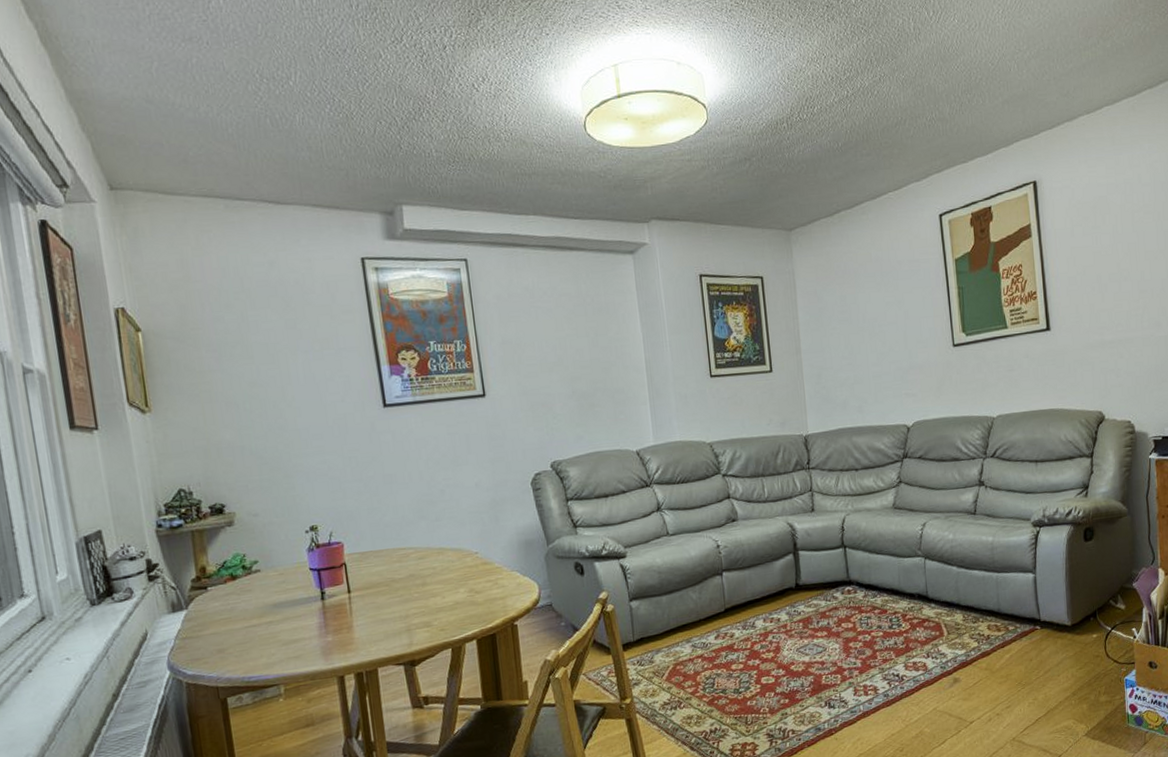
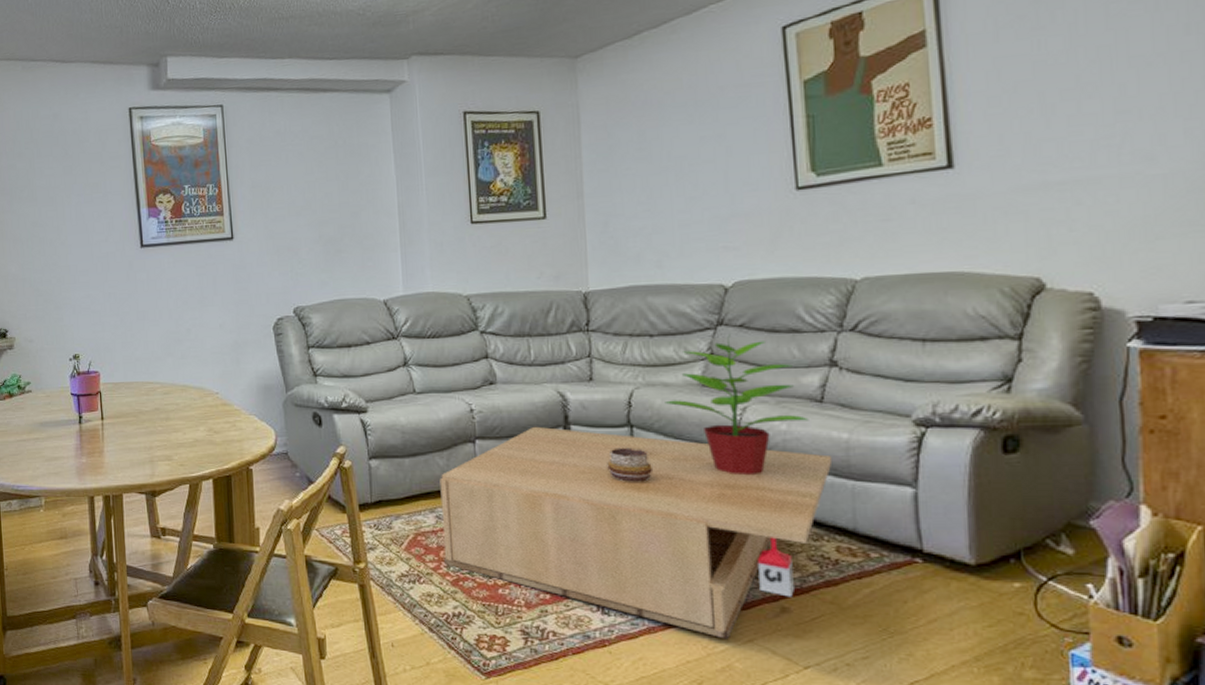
coffee table: none [693,554,983,711] -> present [439,426,833,639]
decorative bowl: none [828,565,862,594] -> present [607,447,654,482]
potted plant: none [868,464,967,578] -> present [664,333,809,476]

